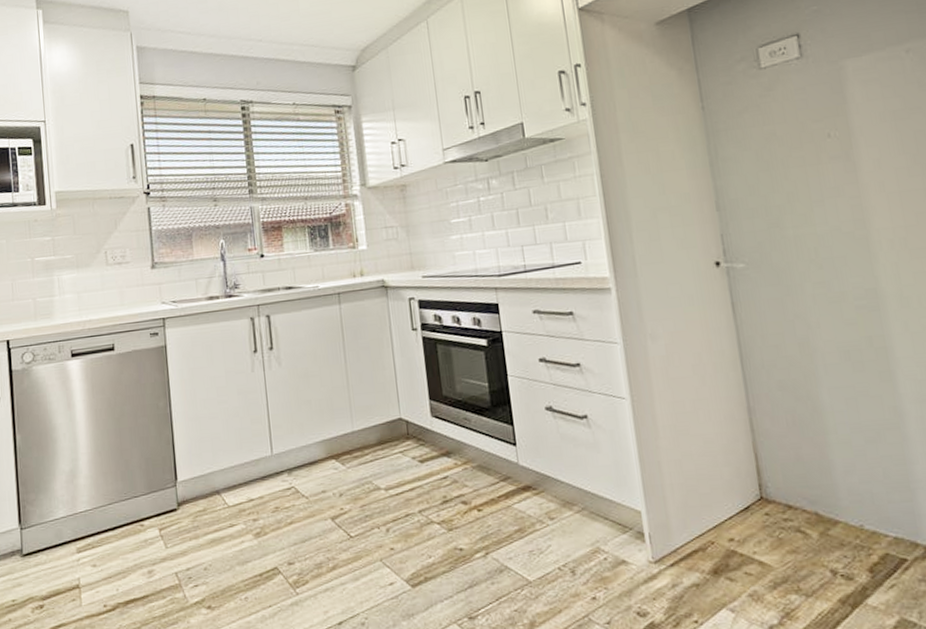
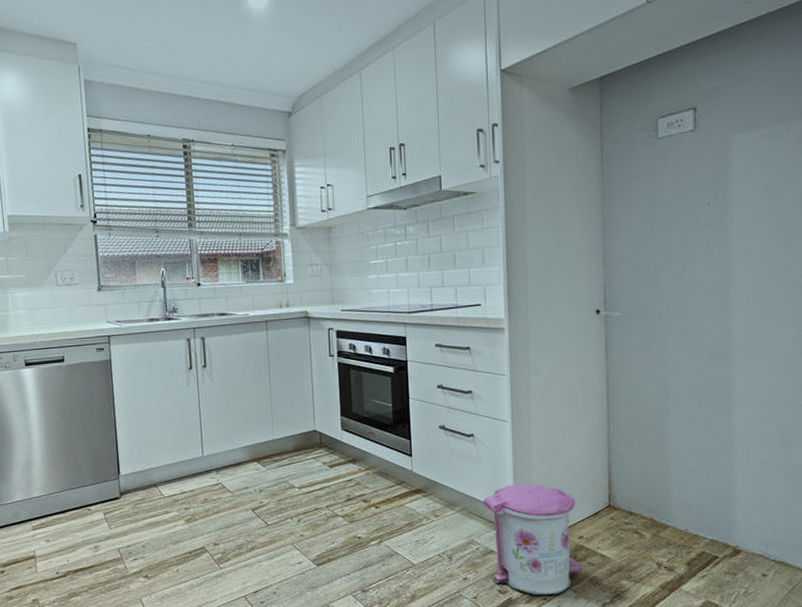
trash can: none [606,473,736,617] -> present [483,483,581,595]

